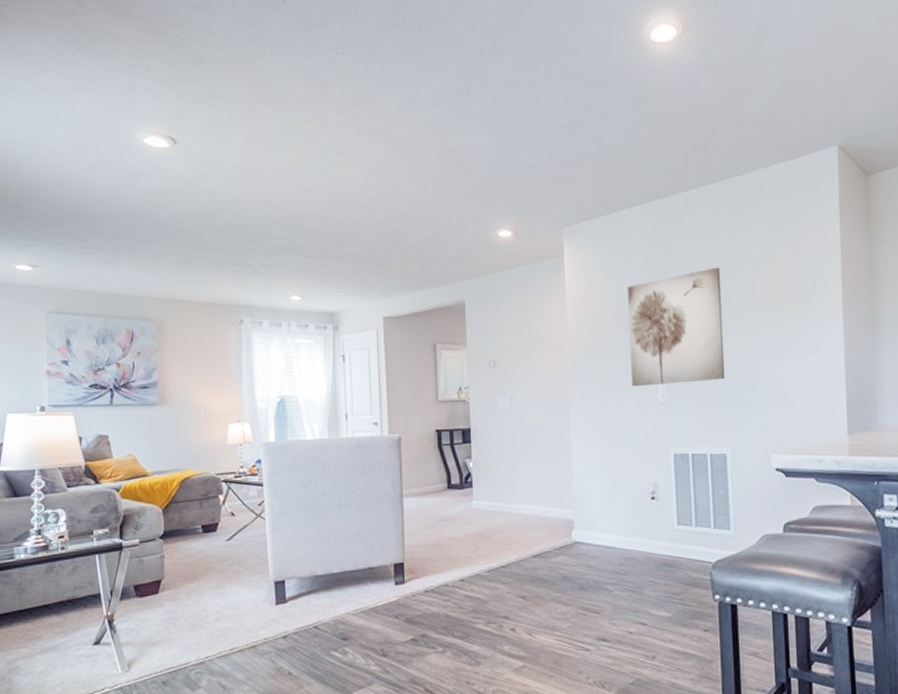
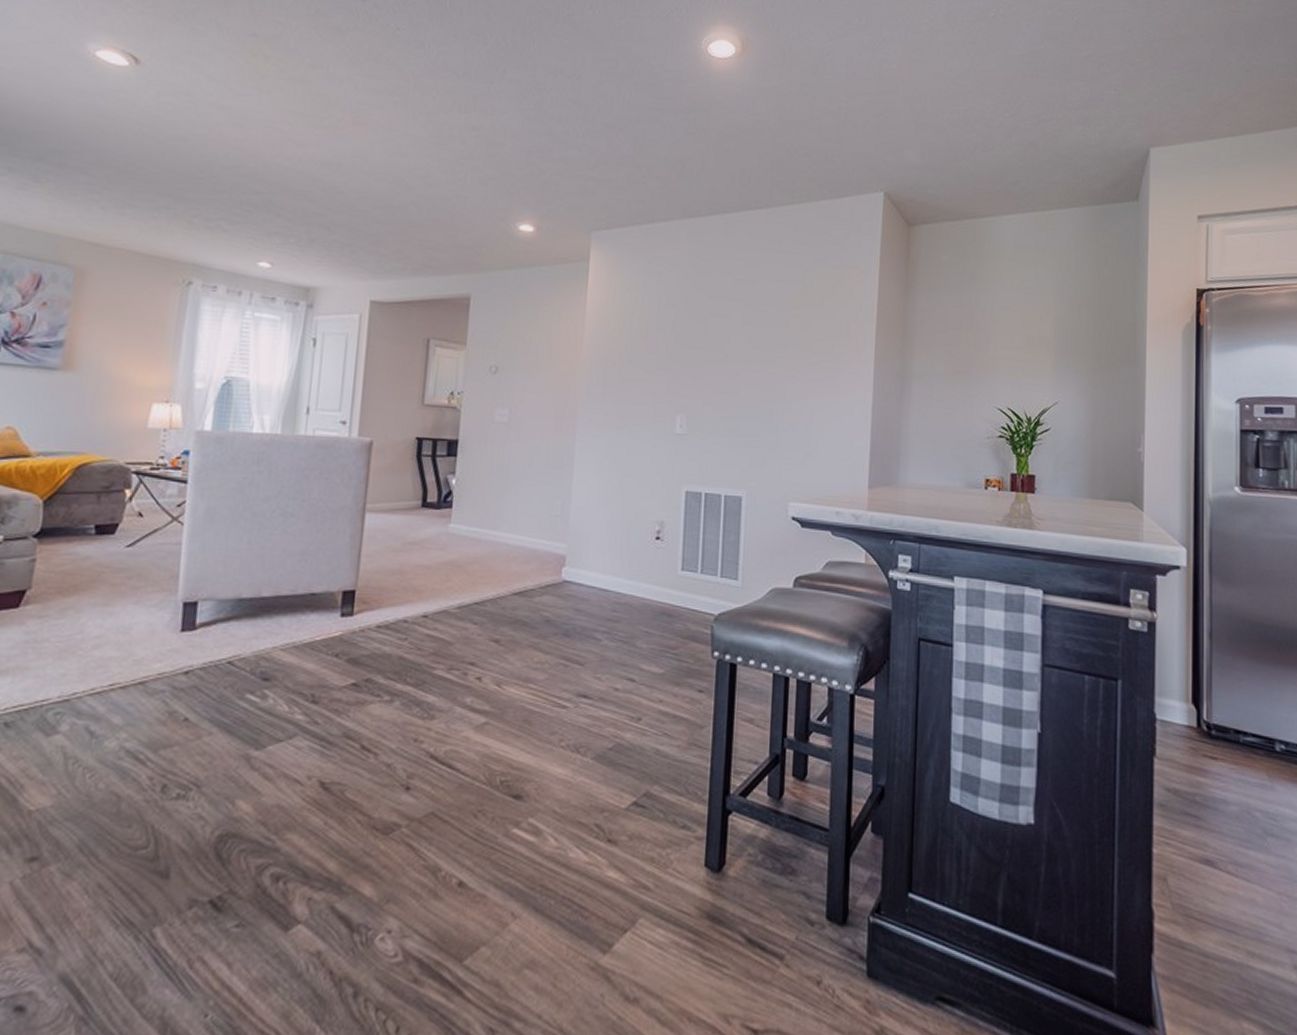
wall art: present [627,267,726,387] -> none [648,296,755,417]

